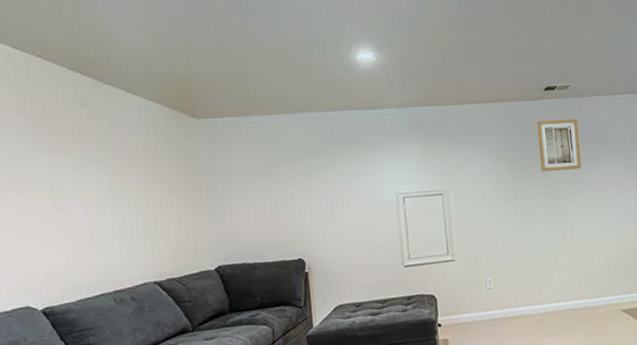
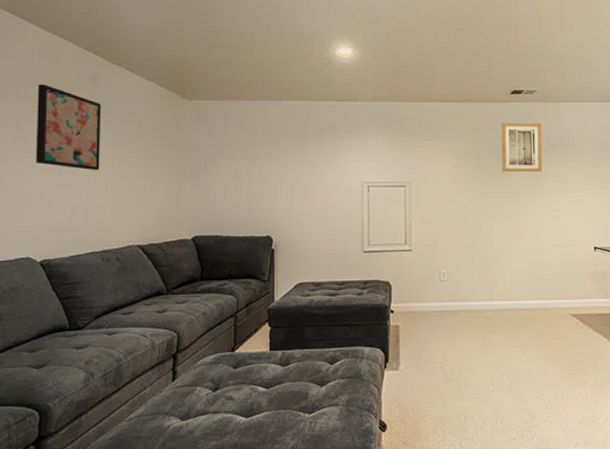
wall art: none [17,112,102,204] -> present [36,84,101,170]

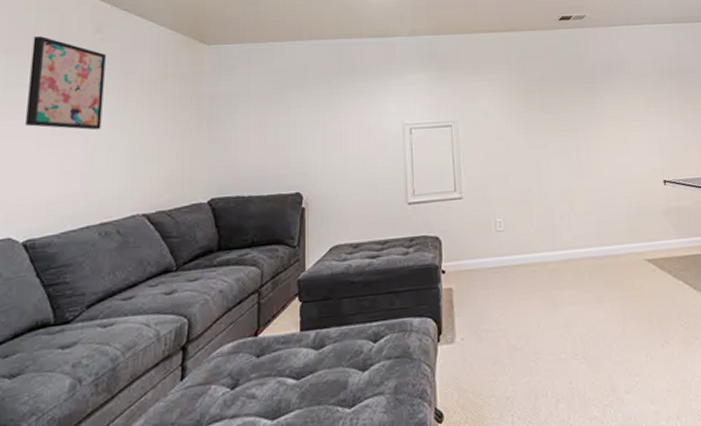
wall art: present [502,122,543,172] -> none [552,49,600,104]

